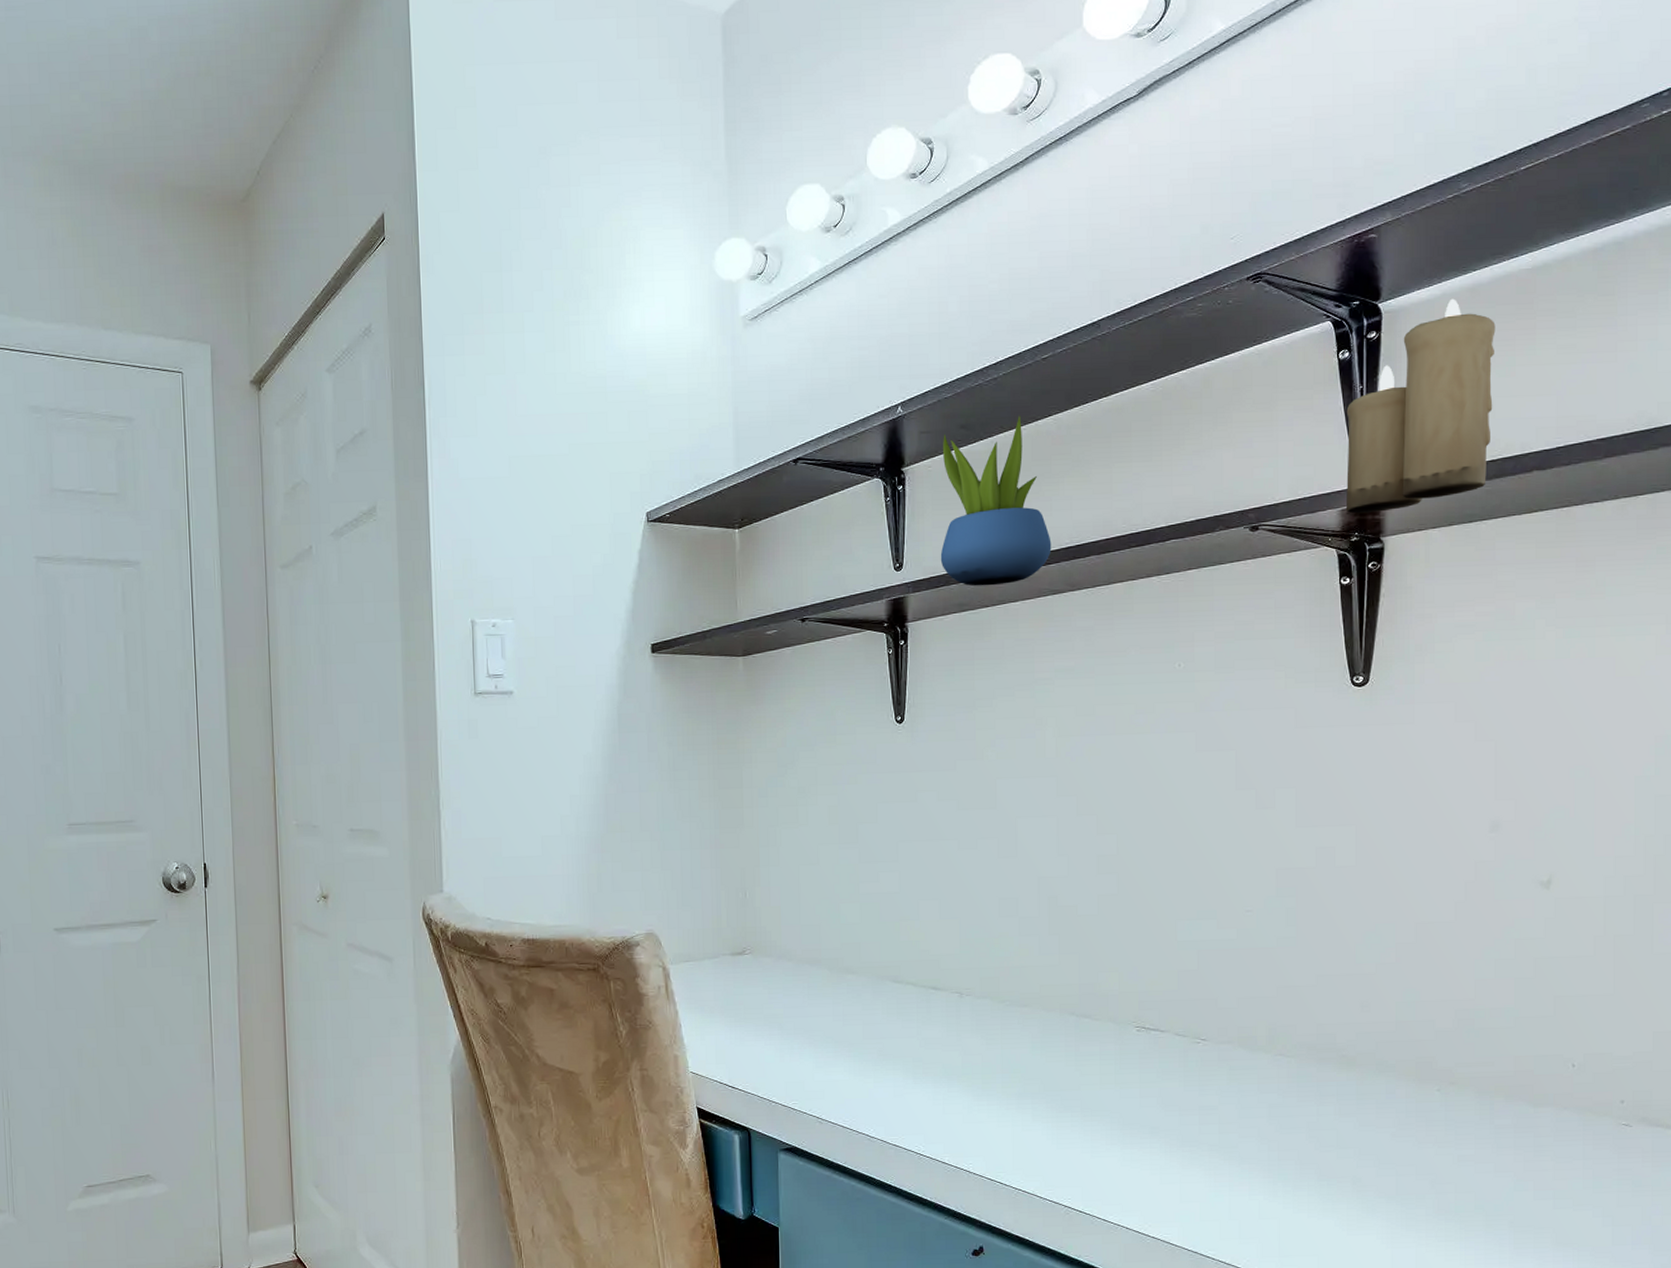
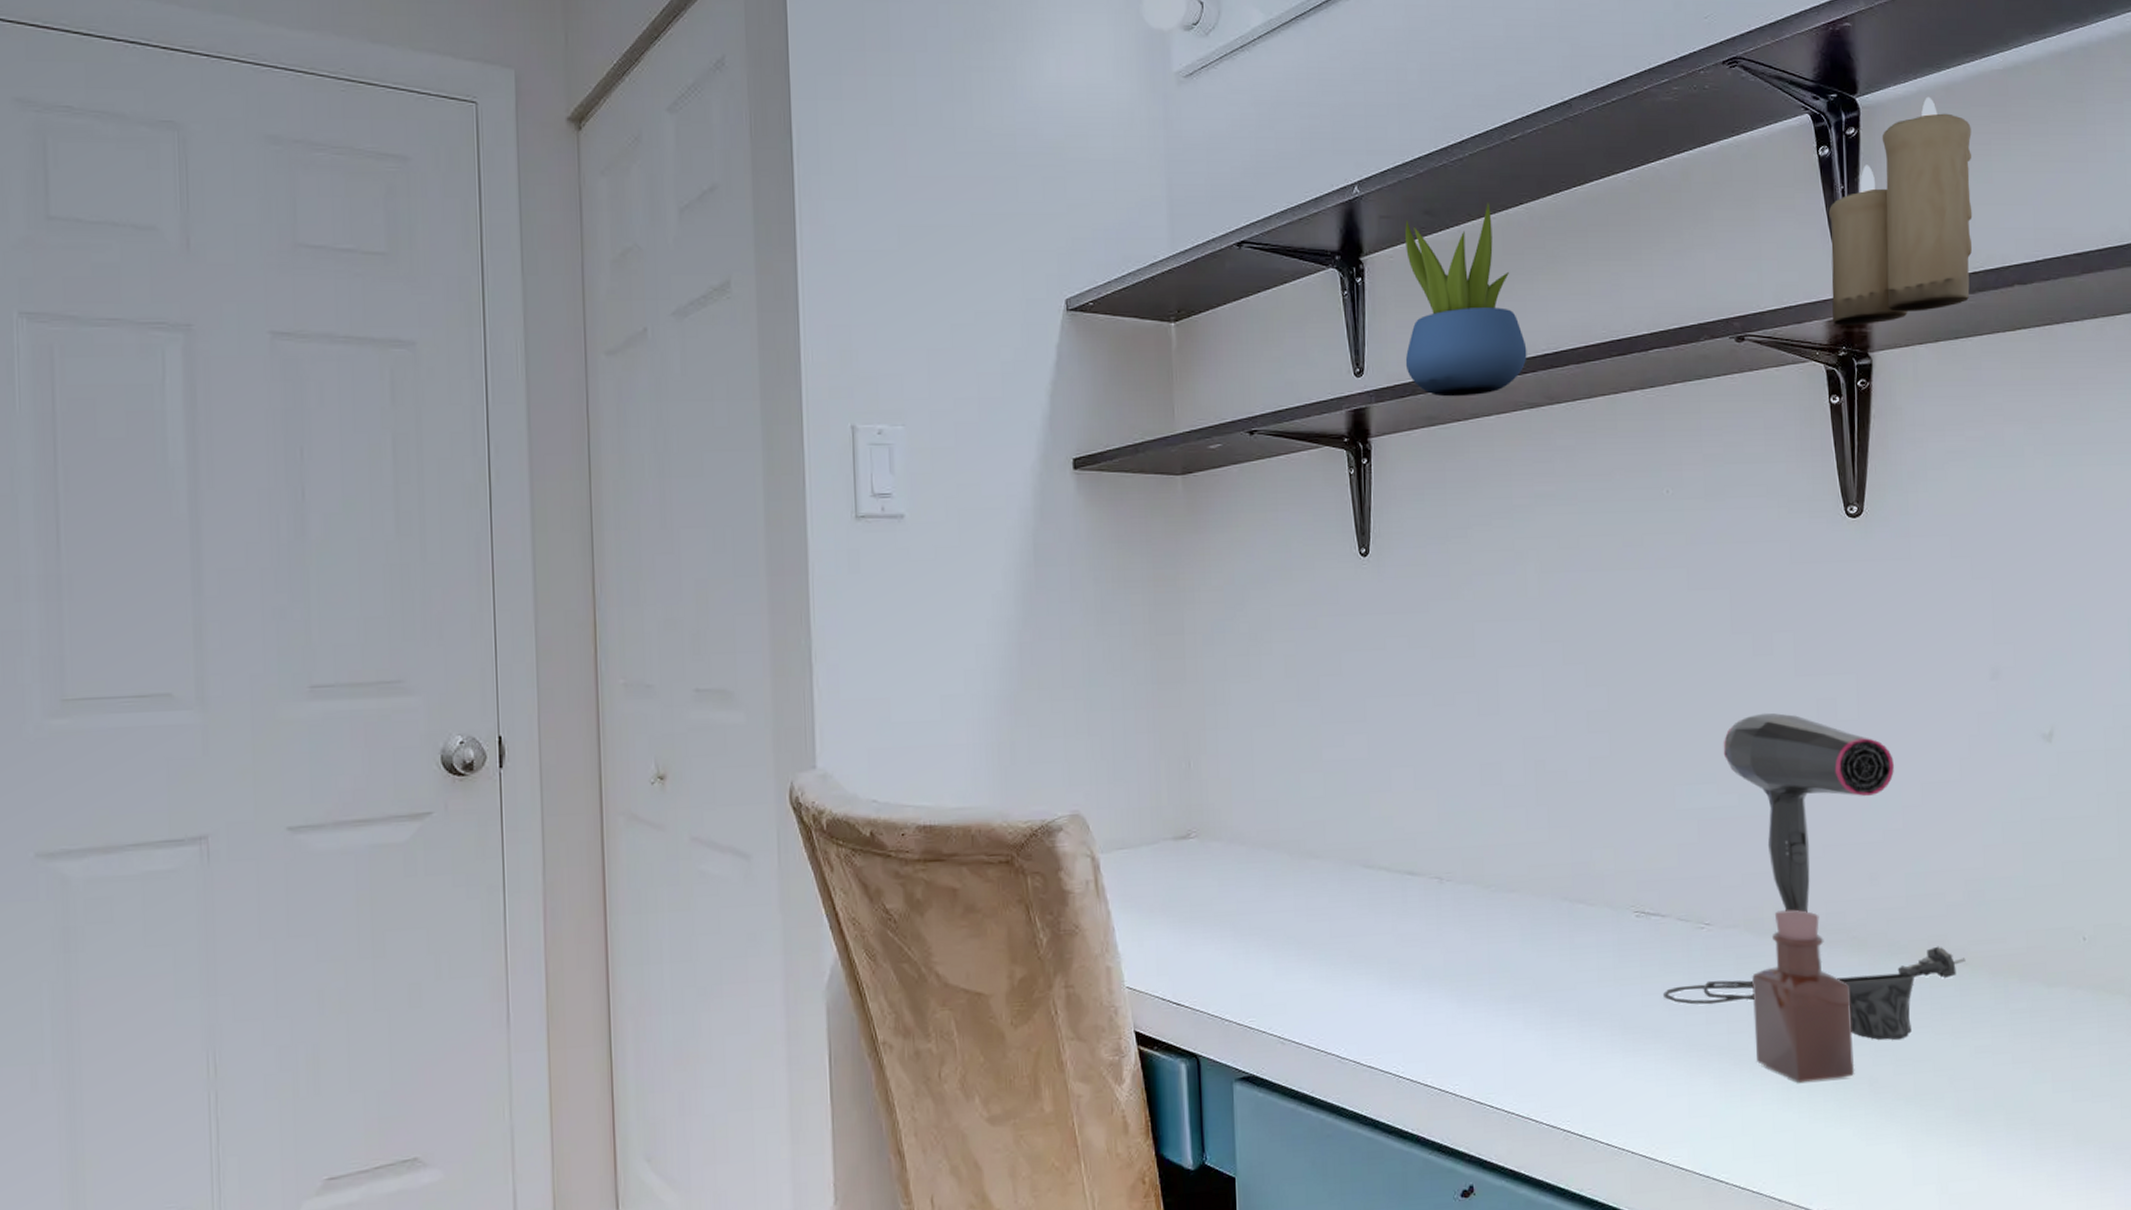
hair dryer: none [1159,859,1452,1147] -> present [1662,712,1966,1040]
perfume bottle: none [1244,1030,1339,1178] -> present [1752,909,1855,1083]

